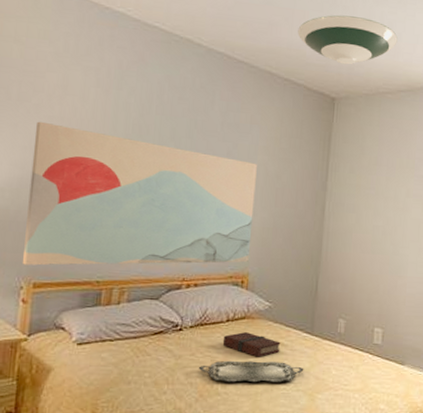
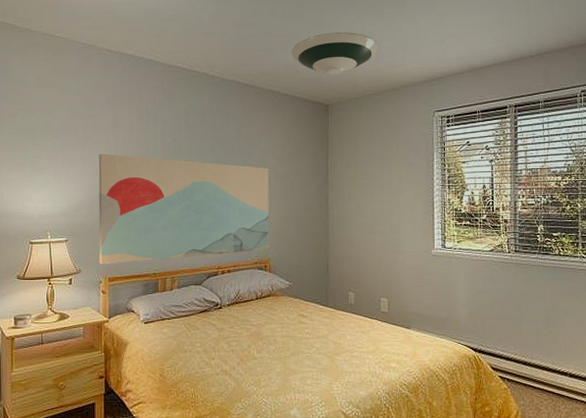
serving tray: present [198,360,304,382] -> none [237,330,323,349]
book: present [222,332,281,357] -> none [254,307,302,327]

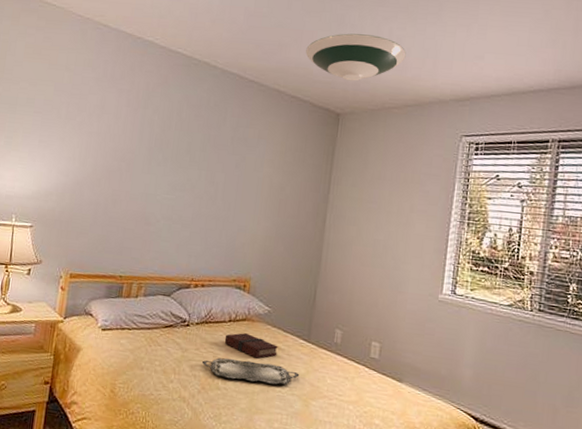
wall art: present [98,153,270,264] -> none [62,136,263,268]
serving tray: none [237,330,323,349] -> present [201,357,300,385]
book: none [254,307,302,327] -> present [224,333,278,359]

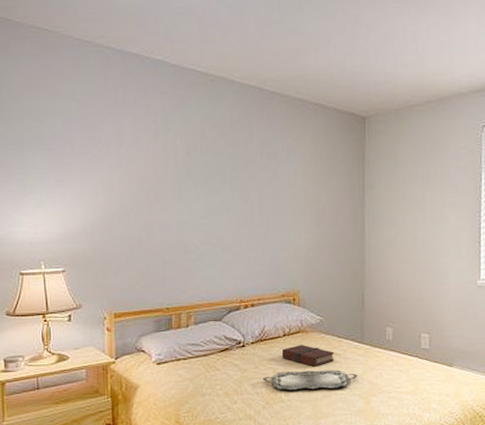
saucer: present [306,33,406,82] -> none [324,33,422,82]

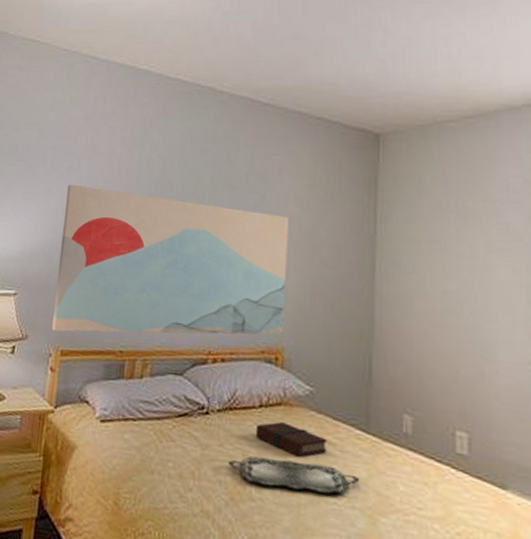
wall art: none [99,170,299,298] -> present [51,184,289,335]

